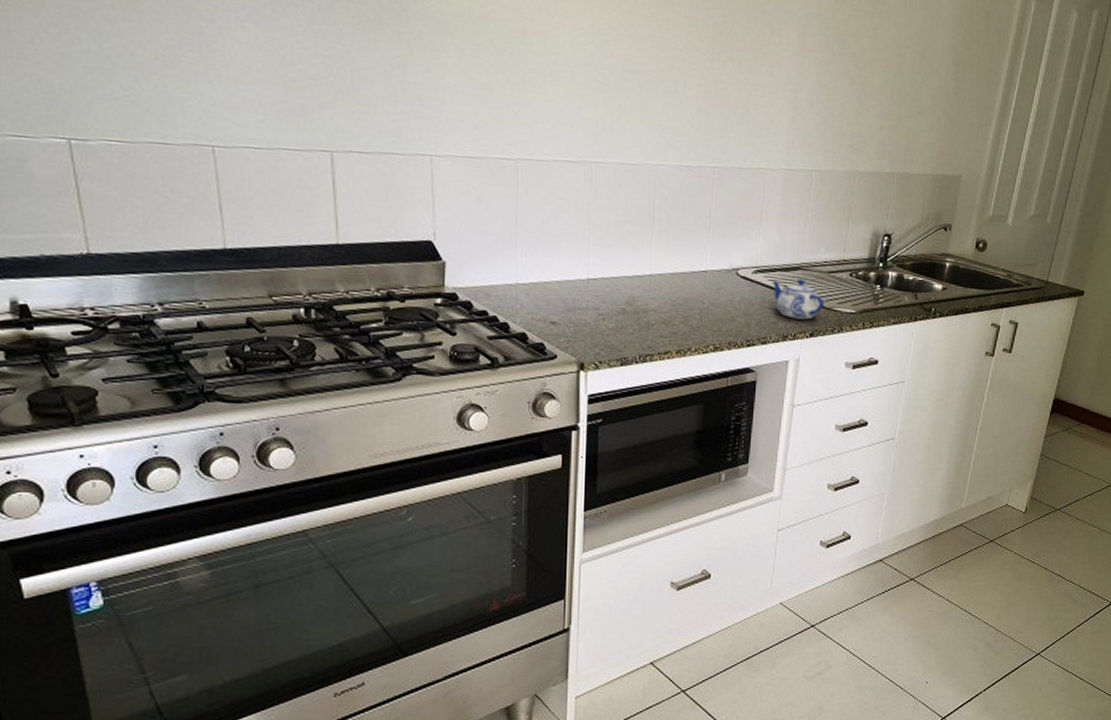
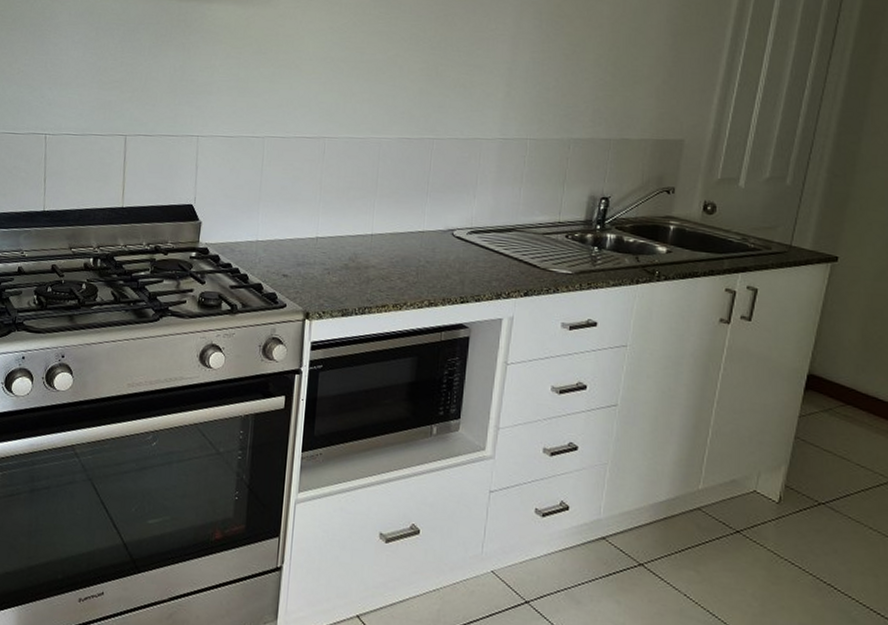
teapot: present [771,278,825,320] -> none [486,239,540,279]

